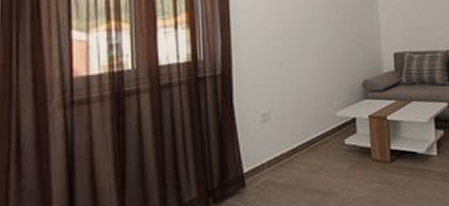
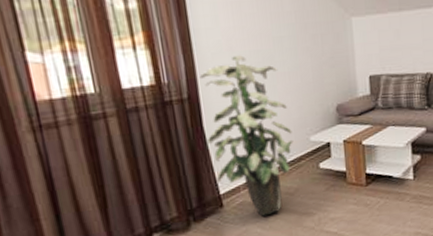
indoor plant: none [234,34,320,197] -> present [199,55,293,216]

